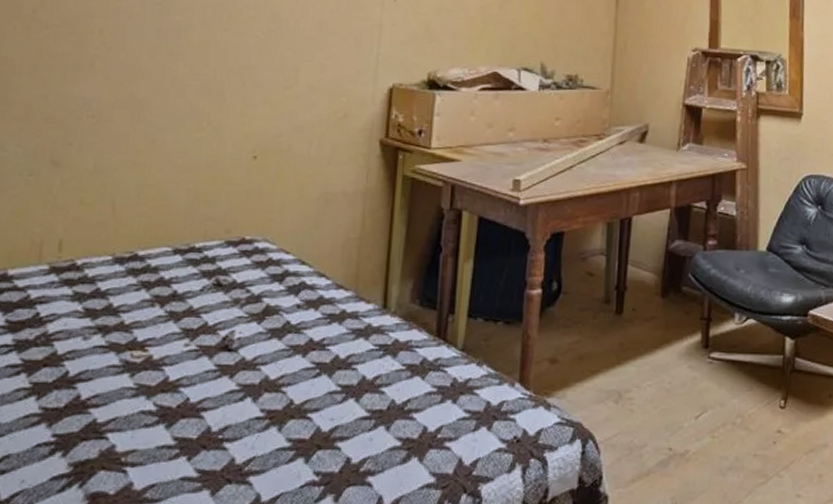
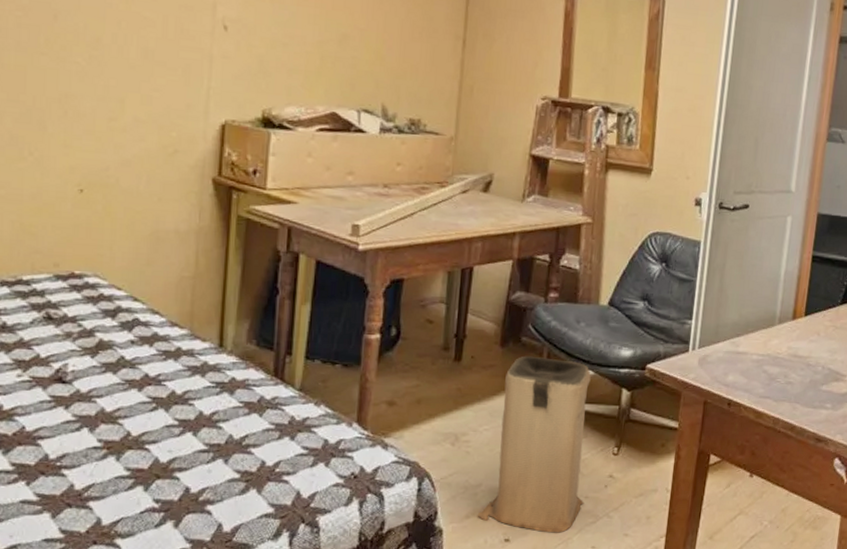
laundry basket: none [643,306,753,496] -> present [477,356,591,533]

